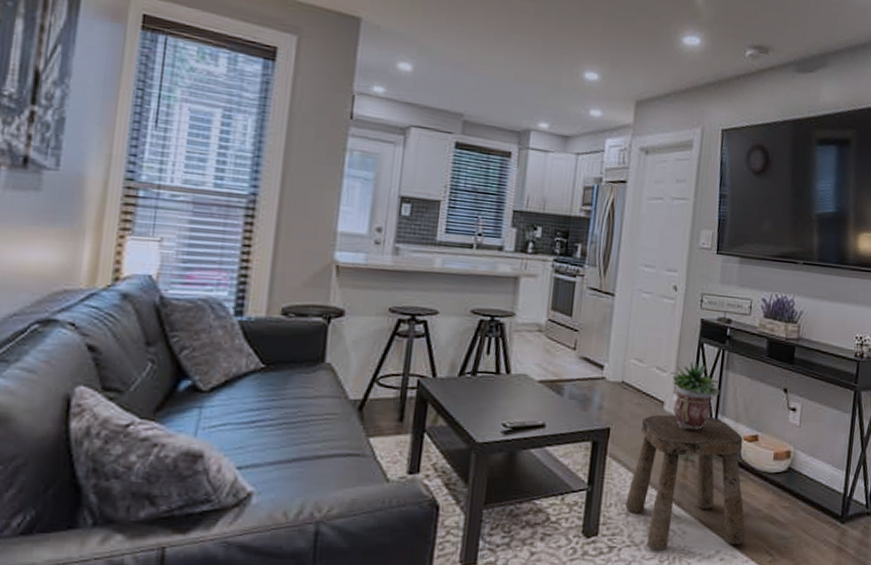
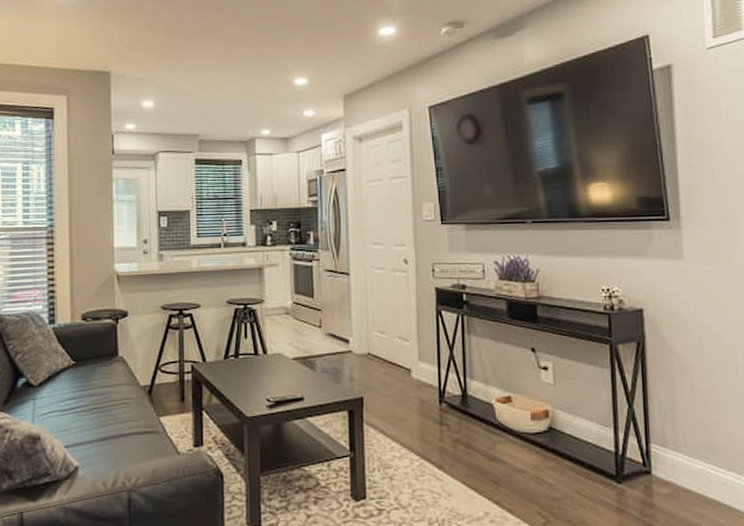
stool: present [625,414,746,551] -> none [388,380,514,513]
potted plant: present [671,362,721,430] -> none [413,329,466,395]

